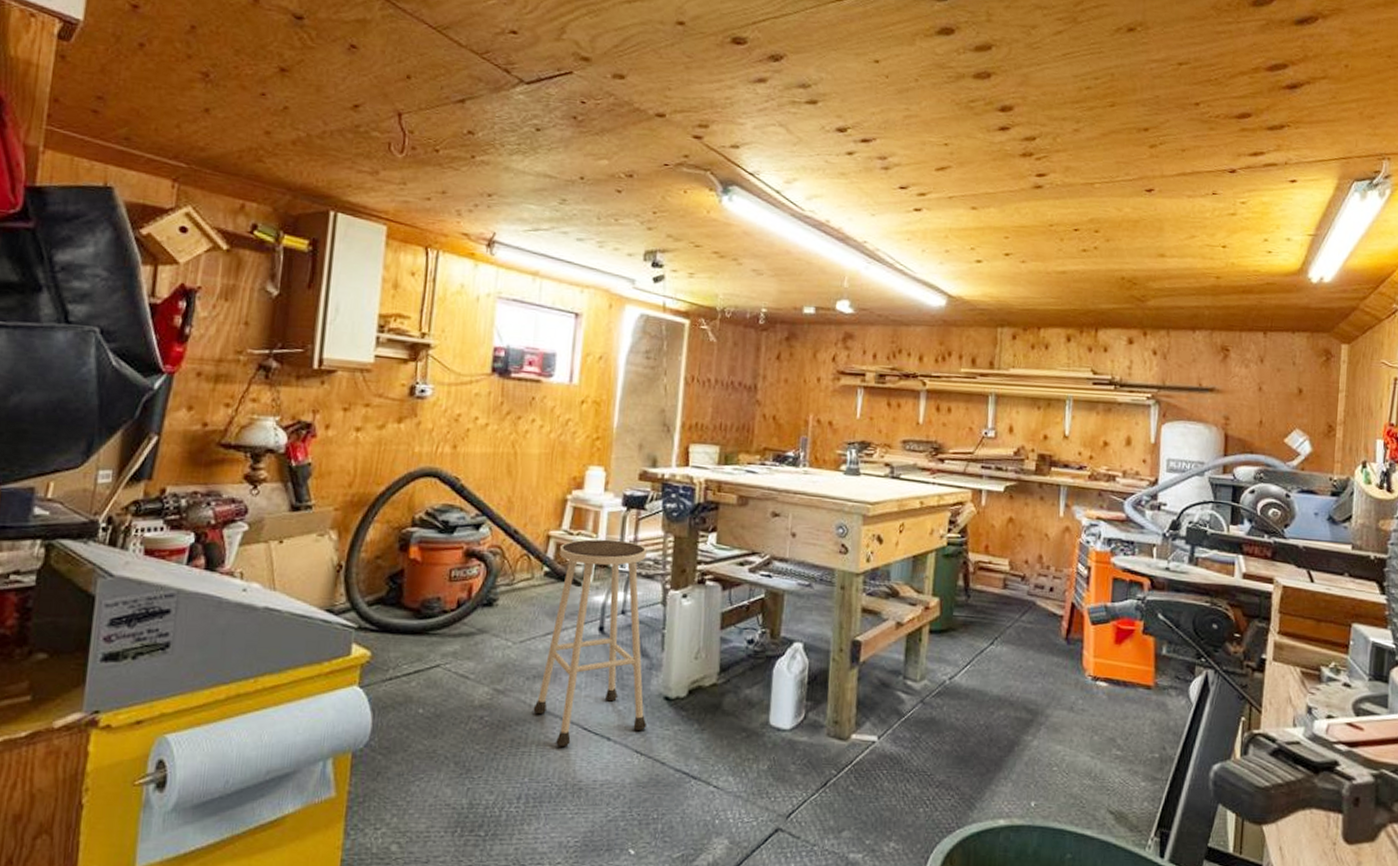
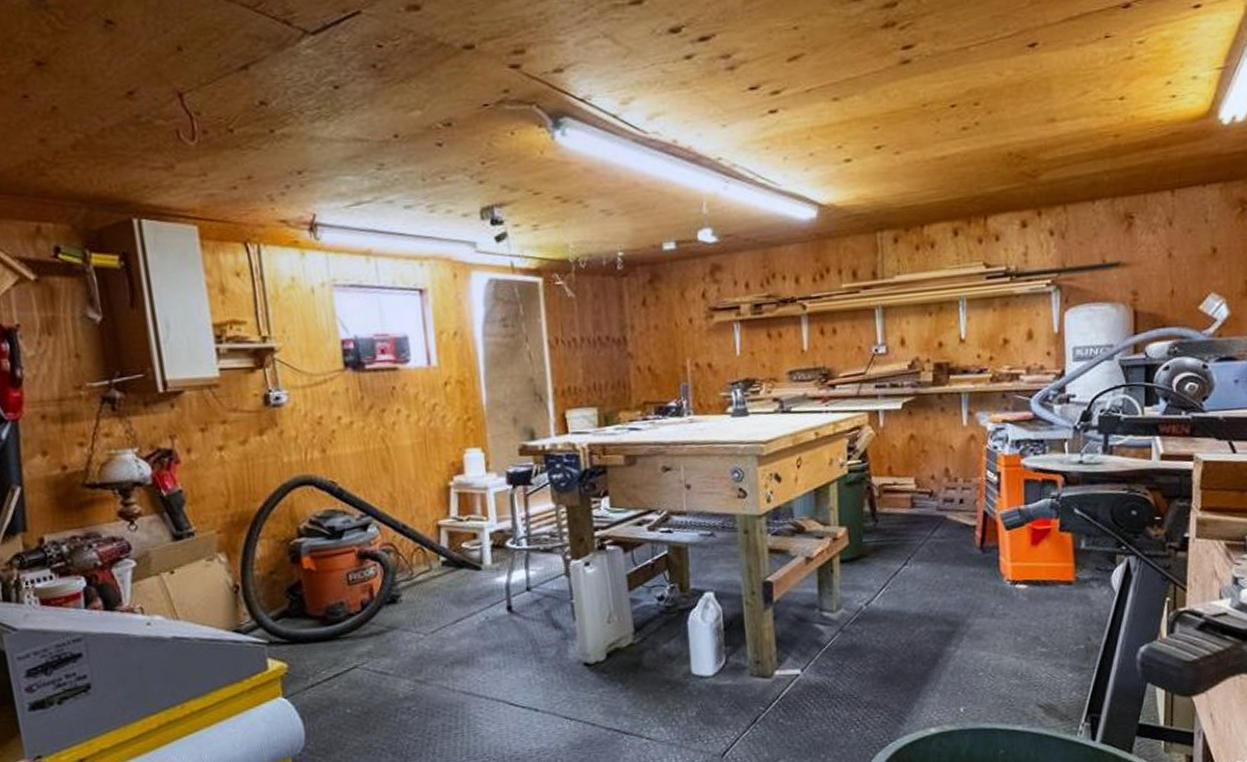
stool: present [533,539,647,748] -> none [452,519,571,724]

